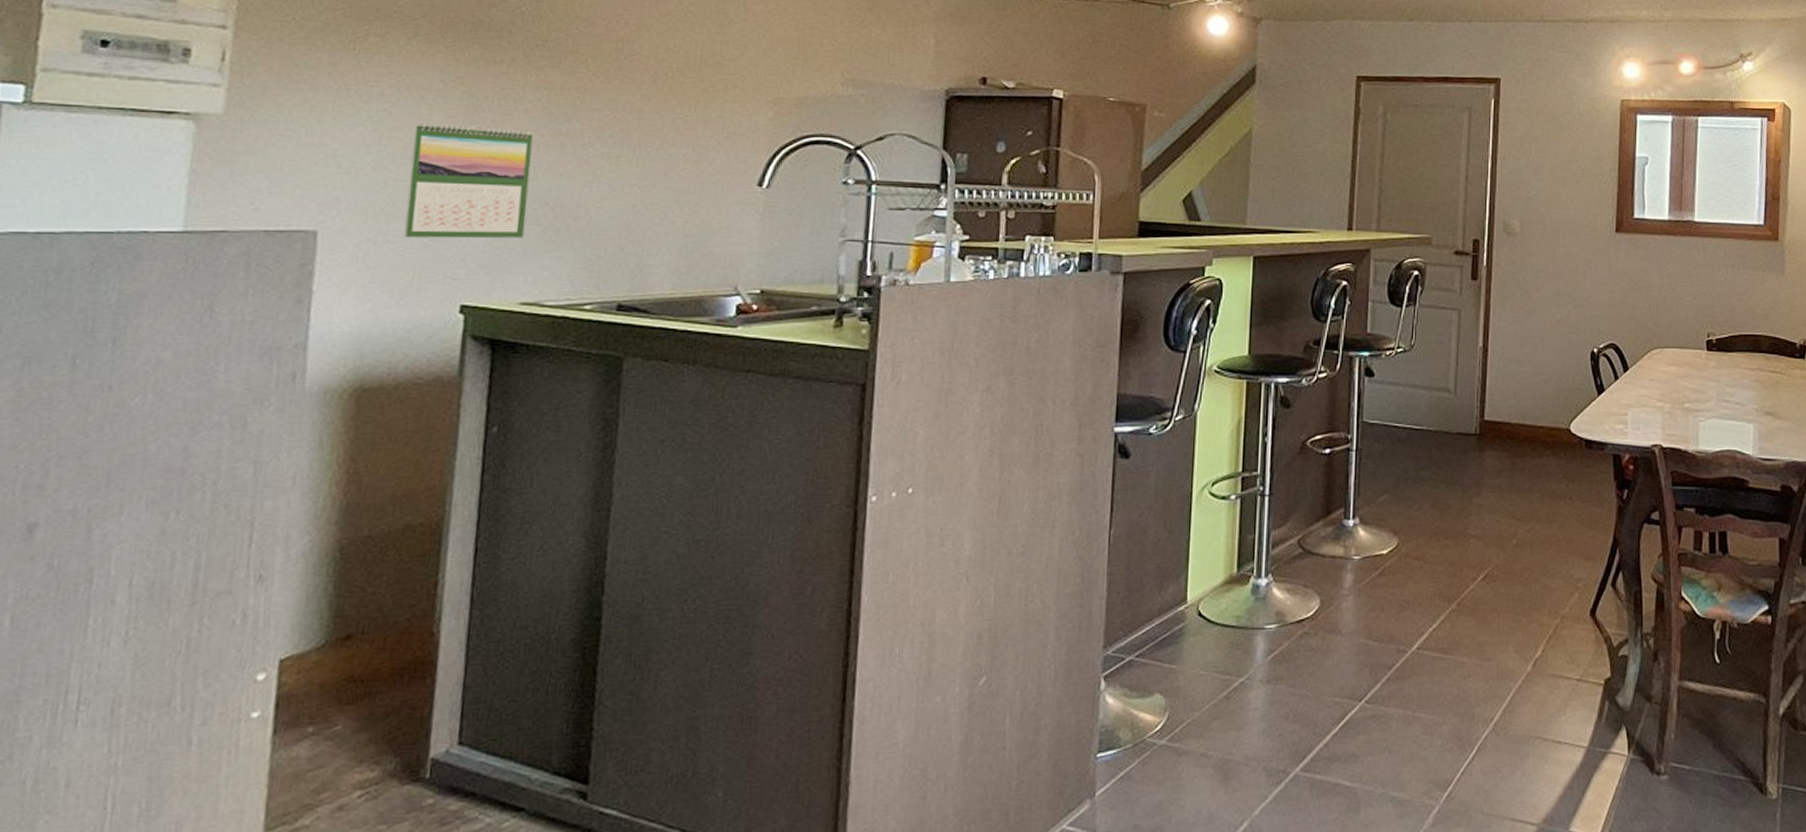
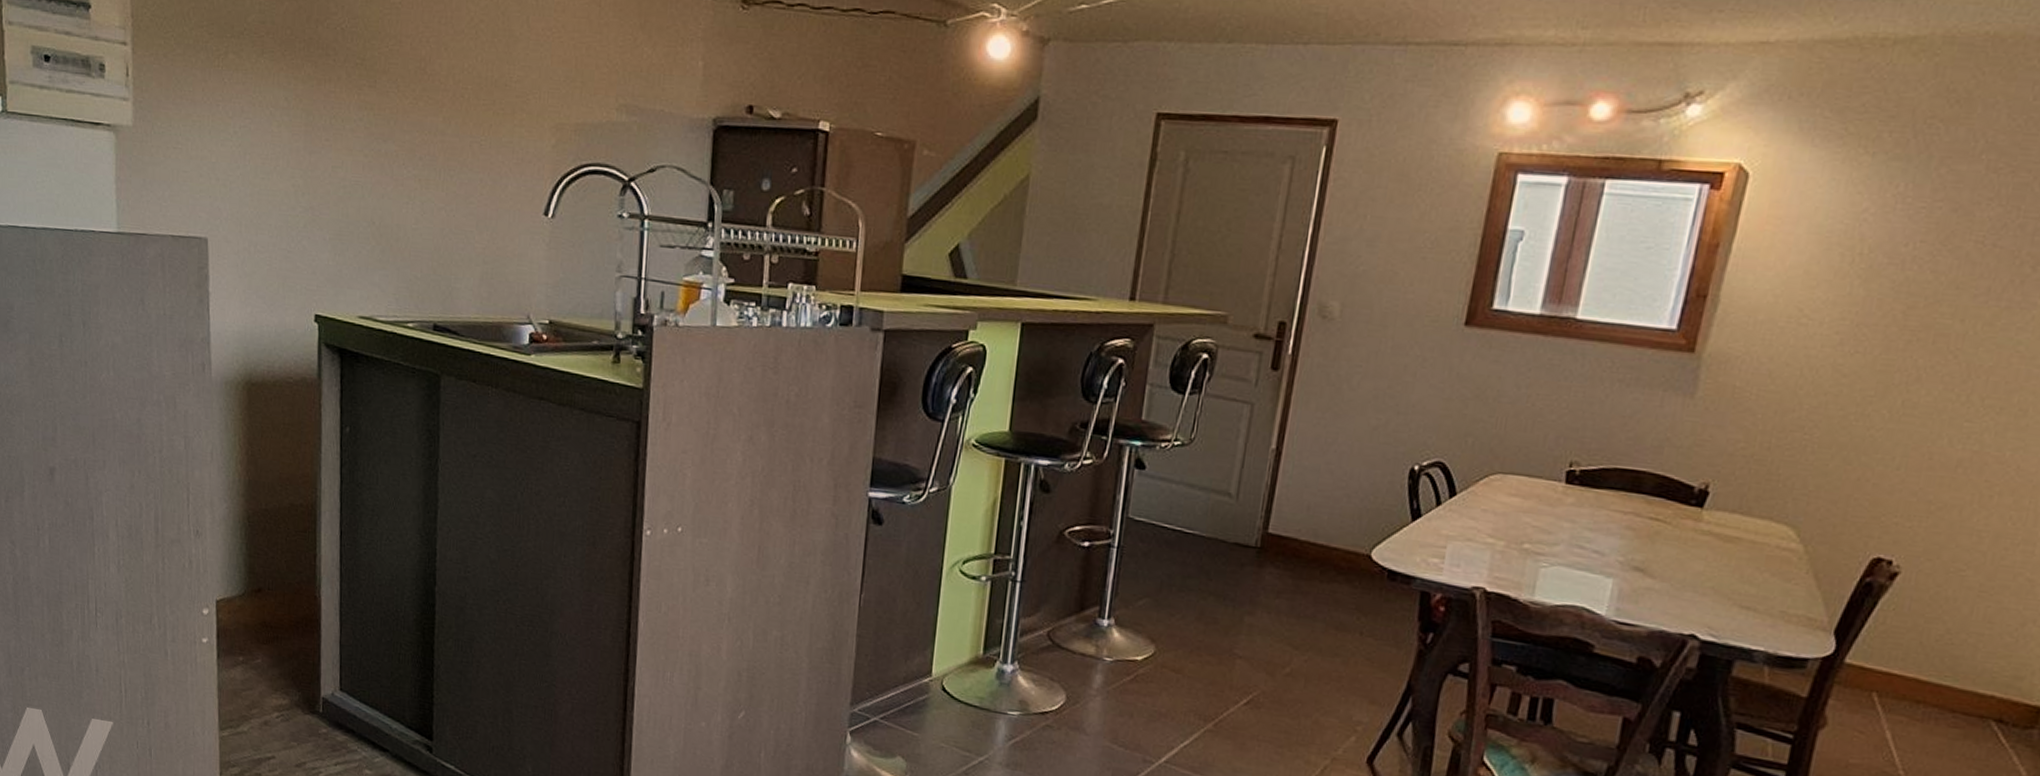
calendar: present [403,122,533,239] -> none [268,139,359,255]

